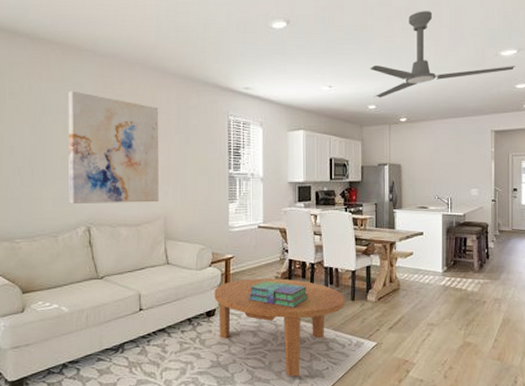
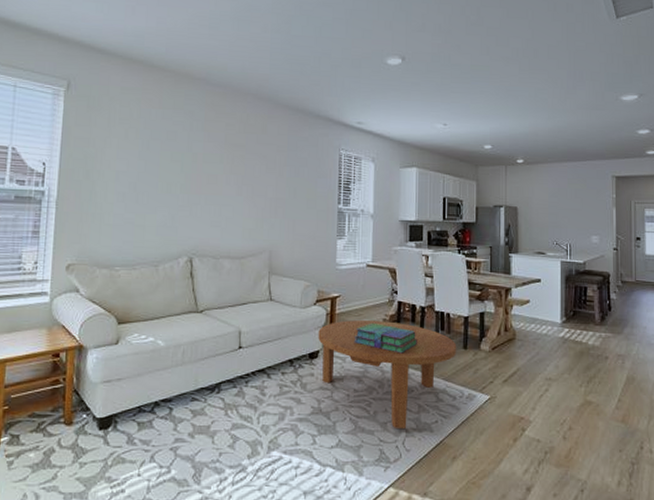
wall art: present [67,90,159,204] -> none [172,118,268,235]
ceiling fan: present [370,11,515,98] -> none [486,53,637,138]

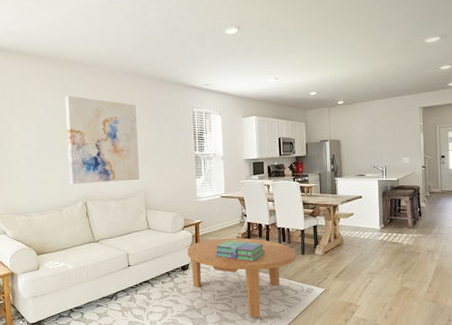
wall art: none [172,118,268,235] -> present [64,95,140,184]

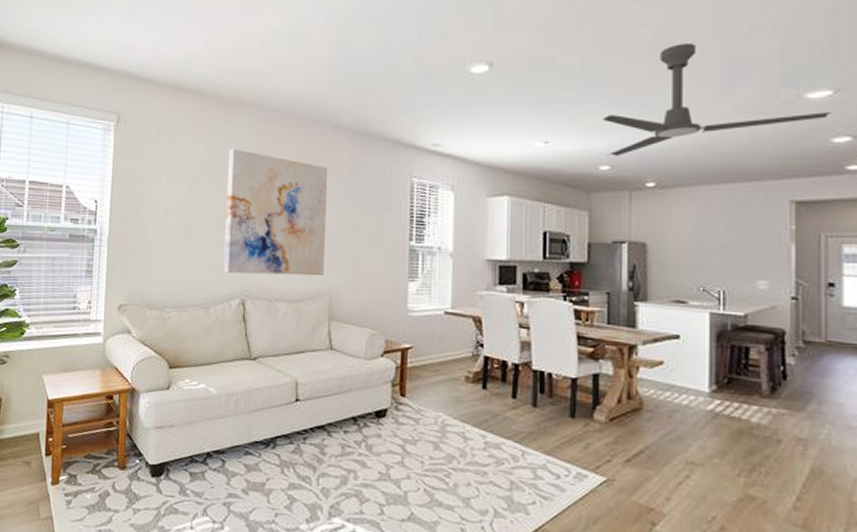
coffee table: present [187,238,297,317] -> none [386,376,561,507]
stack of books: present [215,239,265,262] -> none [429,379,509,418]
ceiling fan: none [310,9,439,86] -> present [602,43,831,156]

